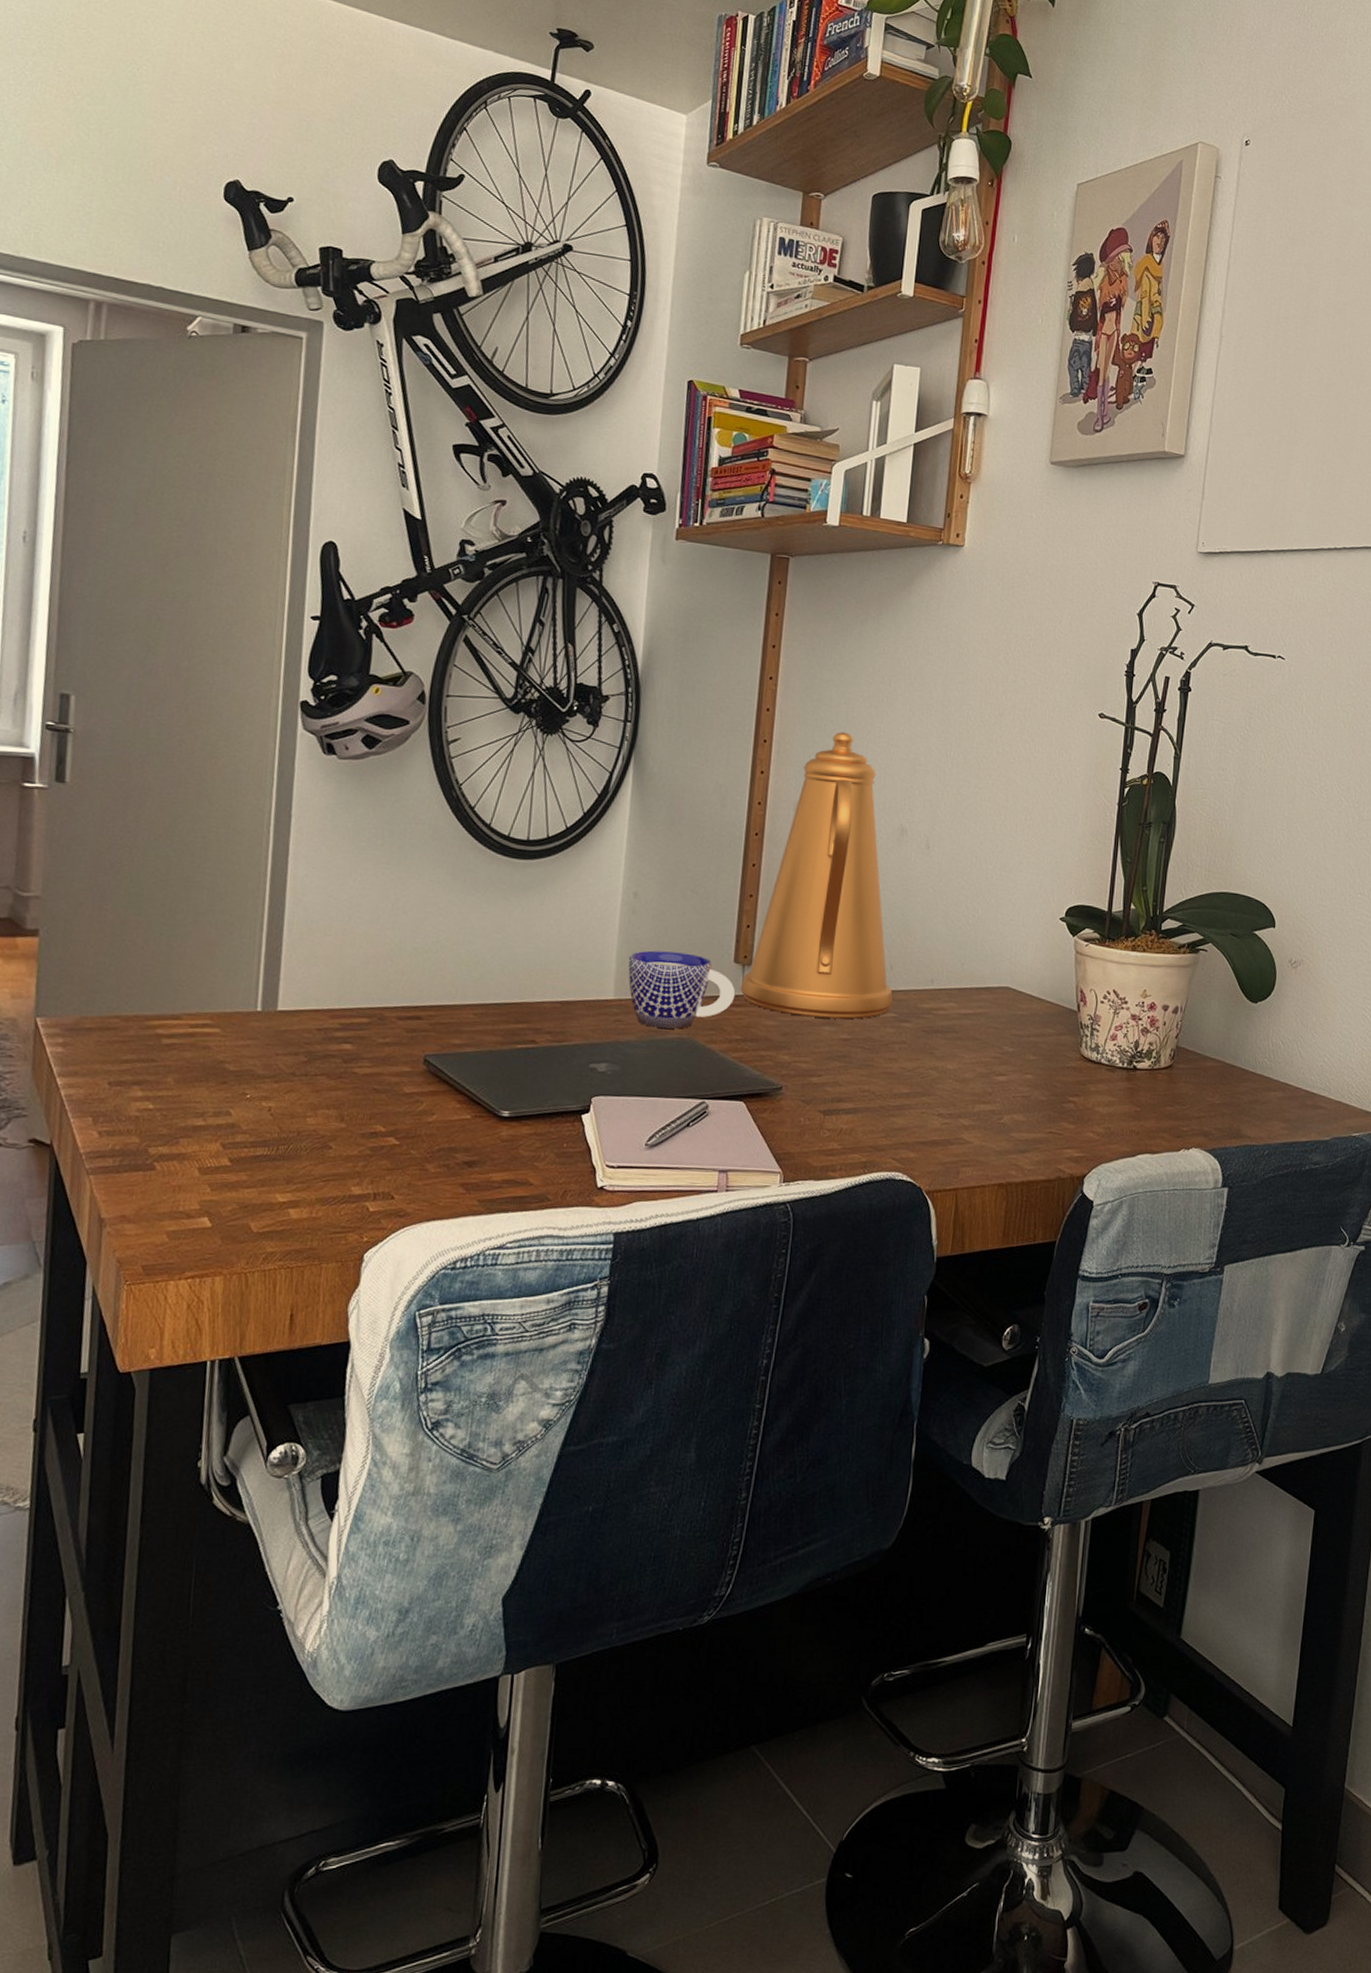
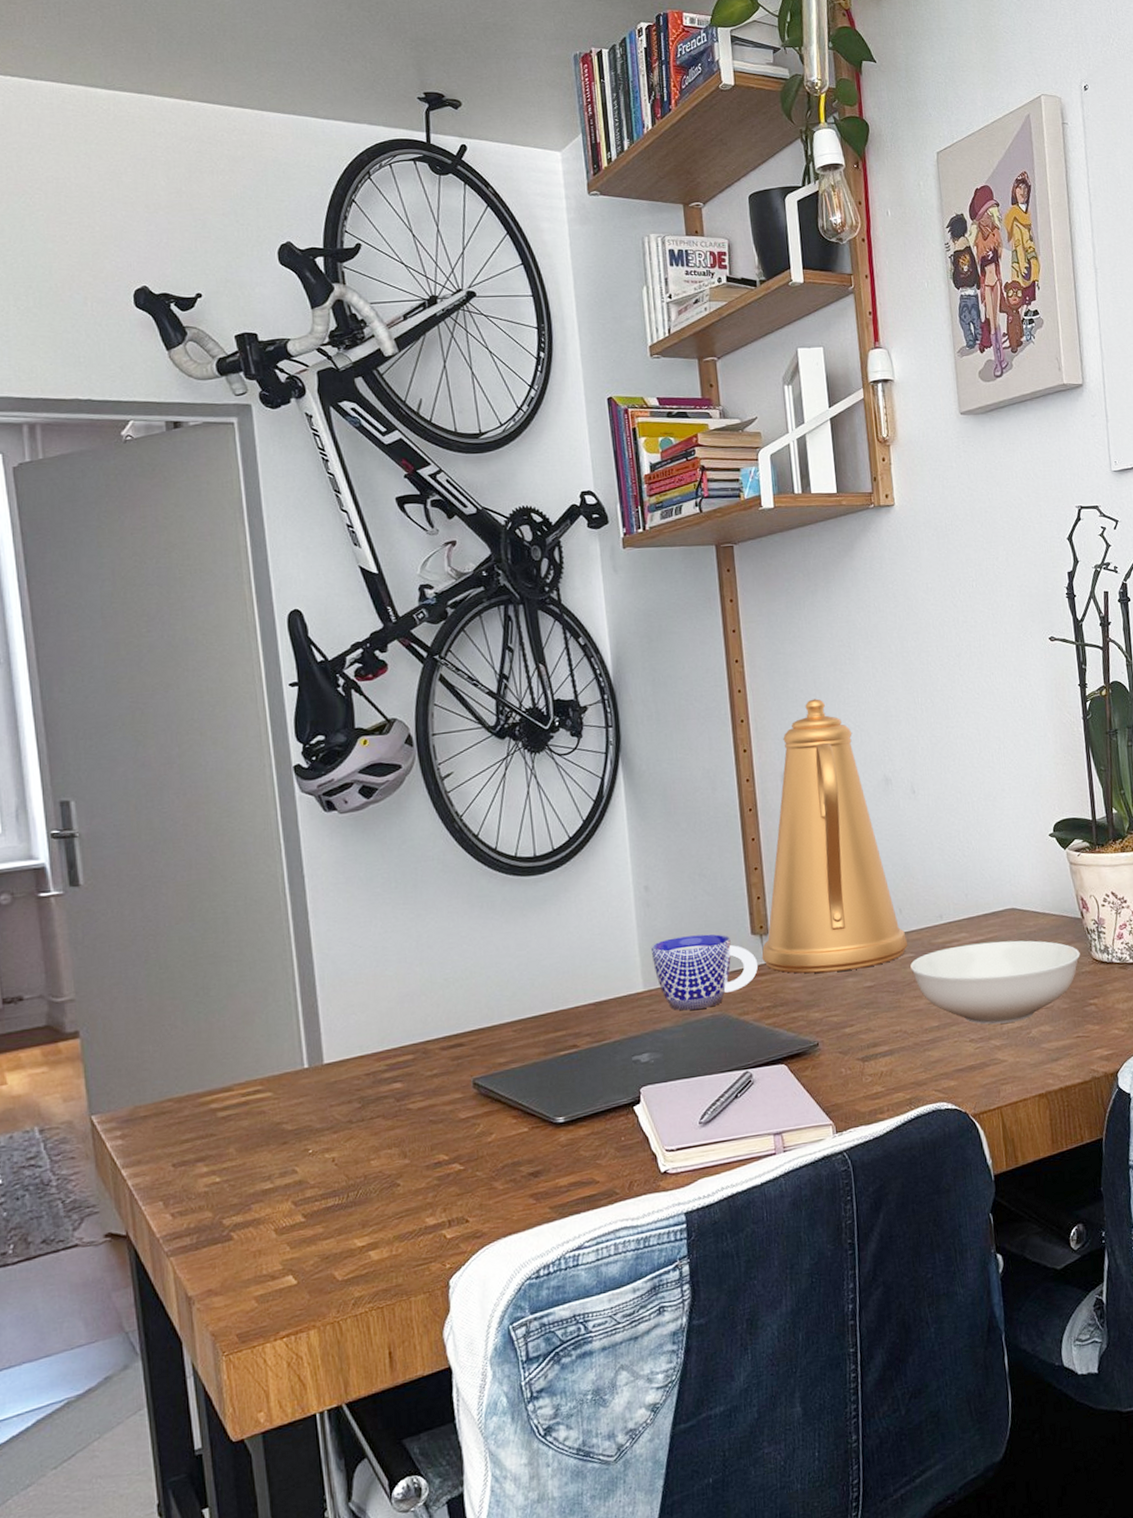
bowl: none [890,1015,1069,1105] -> present [909,940,1080,1025]

